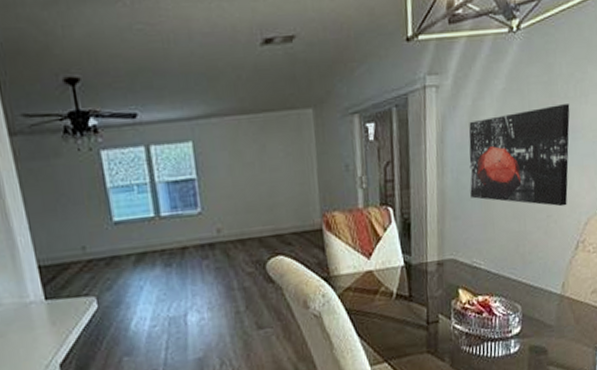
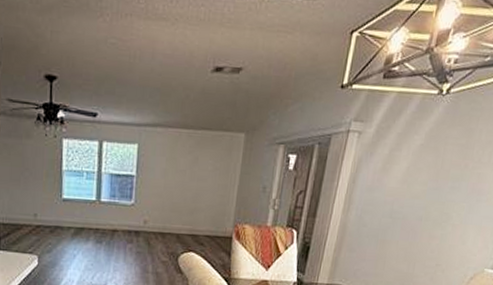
wall art: present [469,104,570,207] -> none [369,167,482,259]

